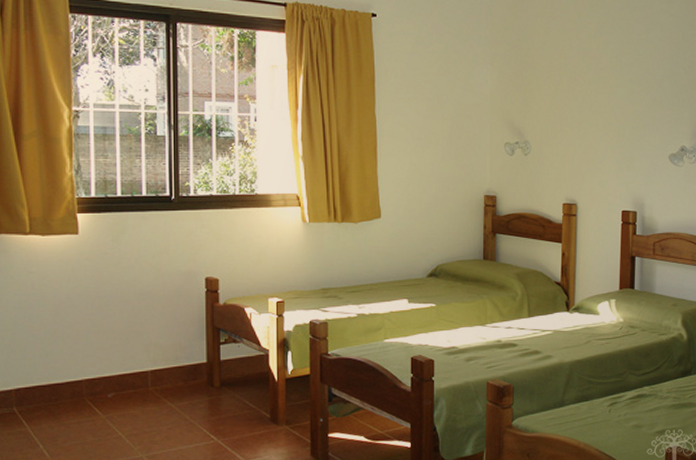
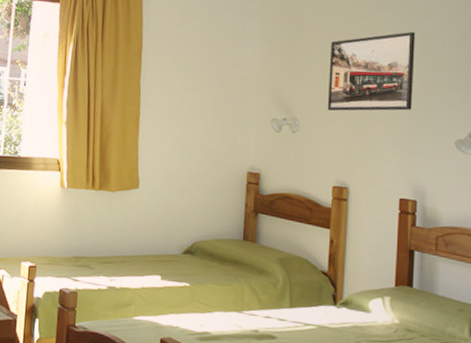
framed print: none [555,53,633,132] -> present [327,31,415,111]

